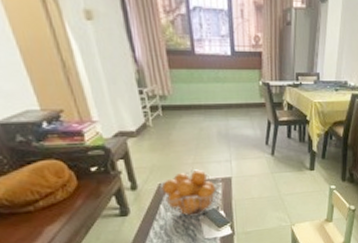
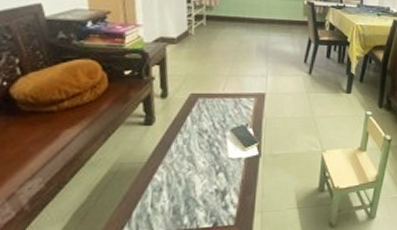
fruit basket: present [159,169,221,217] -> none [190,82,255,133]

